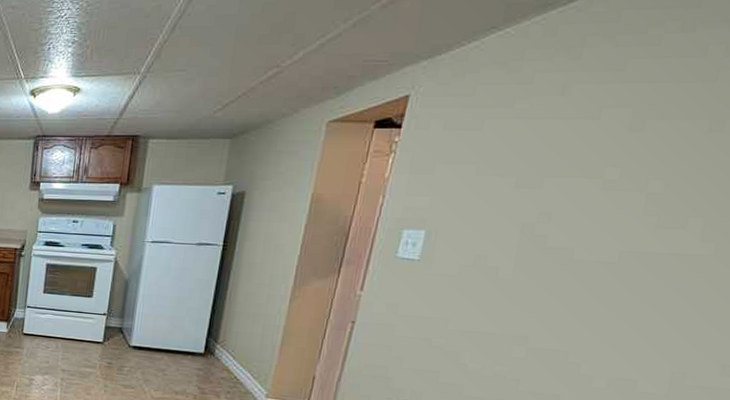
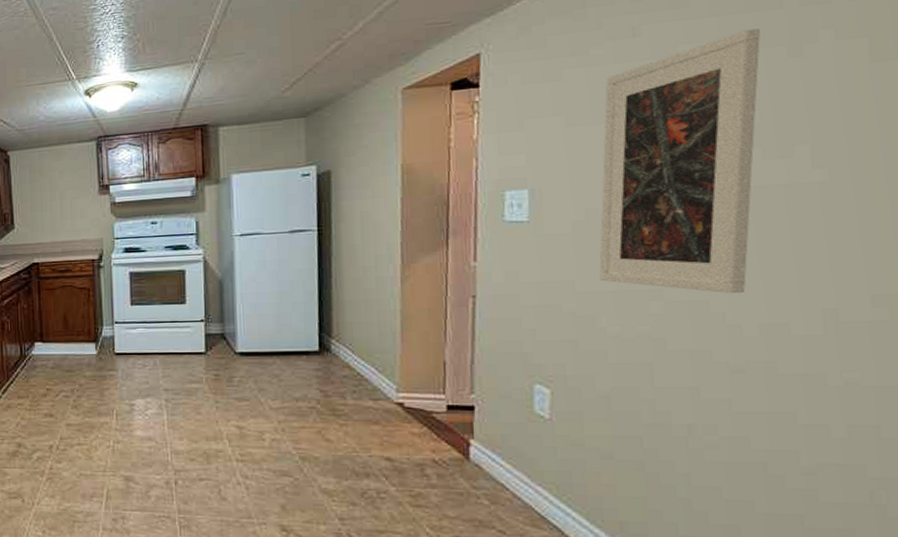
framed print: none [472,100,688,349] -> present [599,29,760,294]

